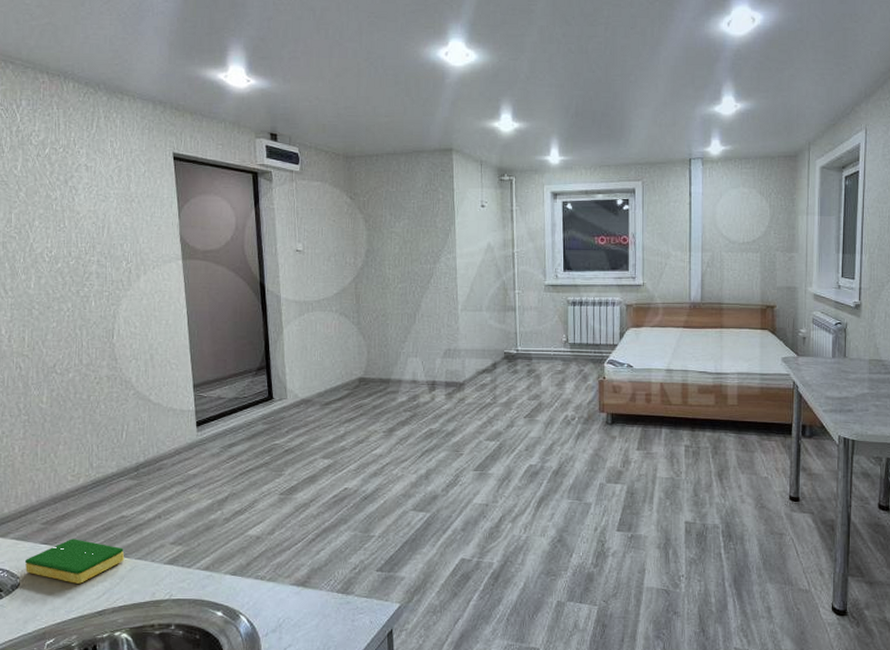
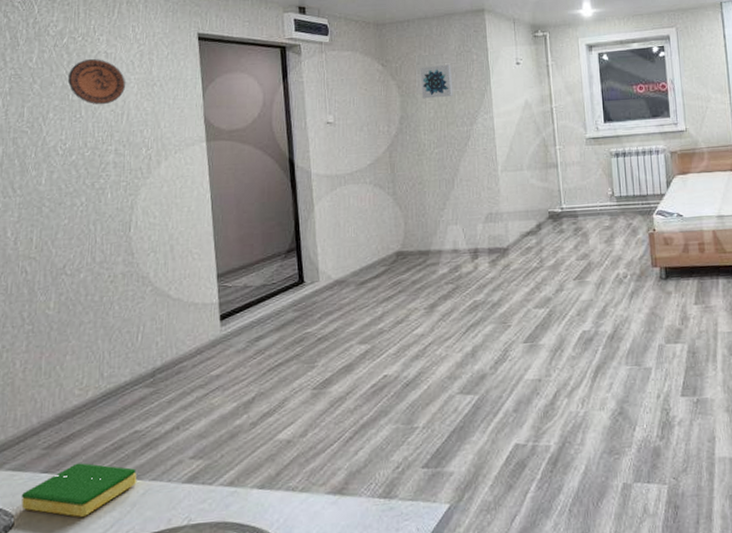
decorative plate: none [52,171,105,217] -> present [68,59,125,105]
wall art: none [387,202,418,235] -> present [420,64,453,99]

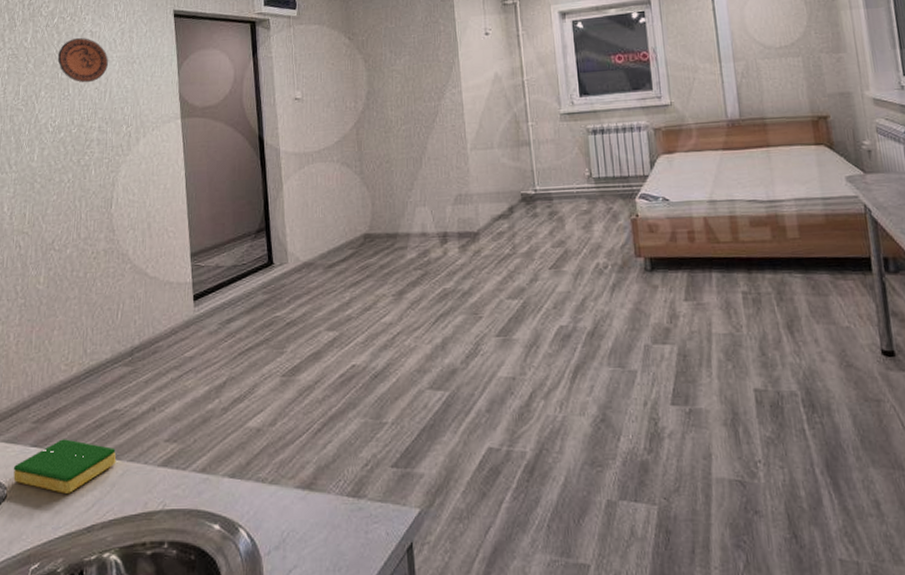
wall art: present [420,64,453,99] -> none [386,36,420,73]

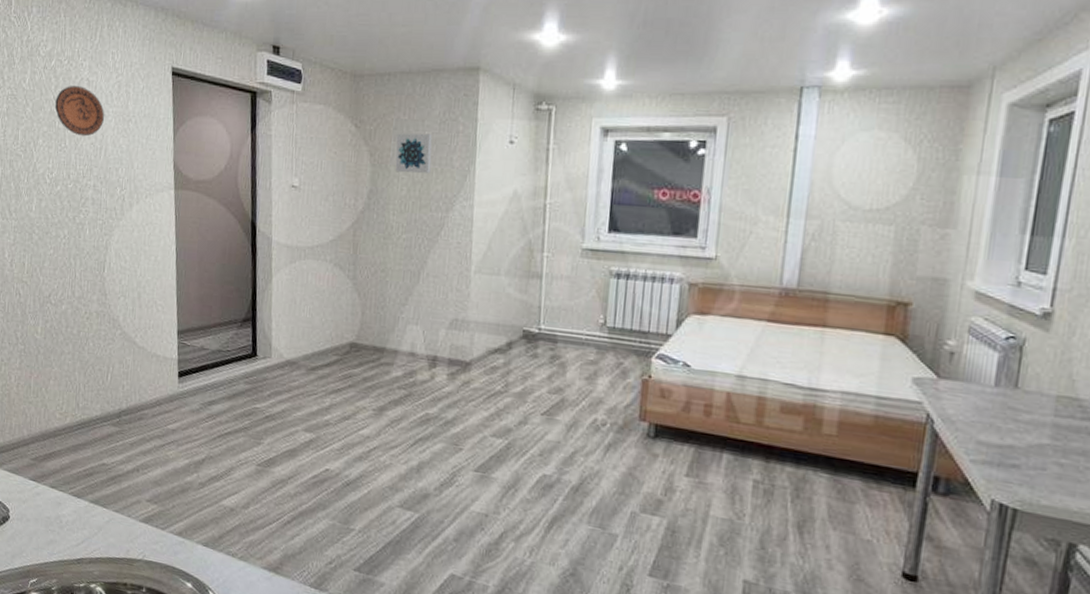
dish sponge: present [13,439,117,494] -> none [15,479,104,527]
wall art: none [386,36,420,73] -> present [395,133,433,174]

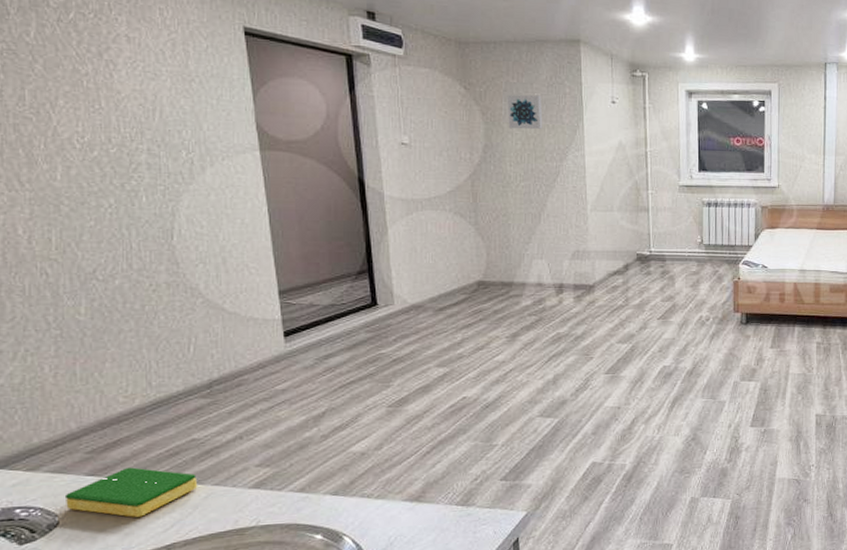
dish sponge: none [15,479,104,527] -> present [64,467,198,517]
decorative plate: present [55,86,104,137] -> none [80,42,155,97]

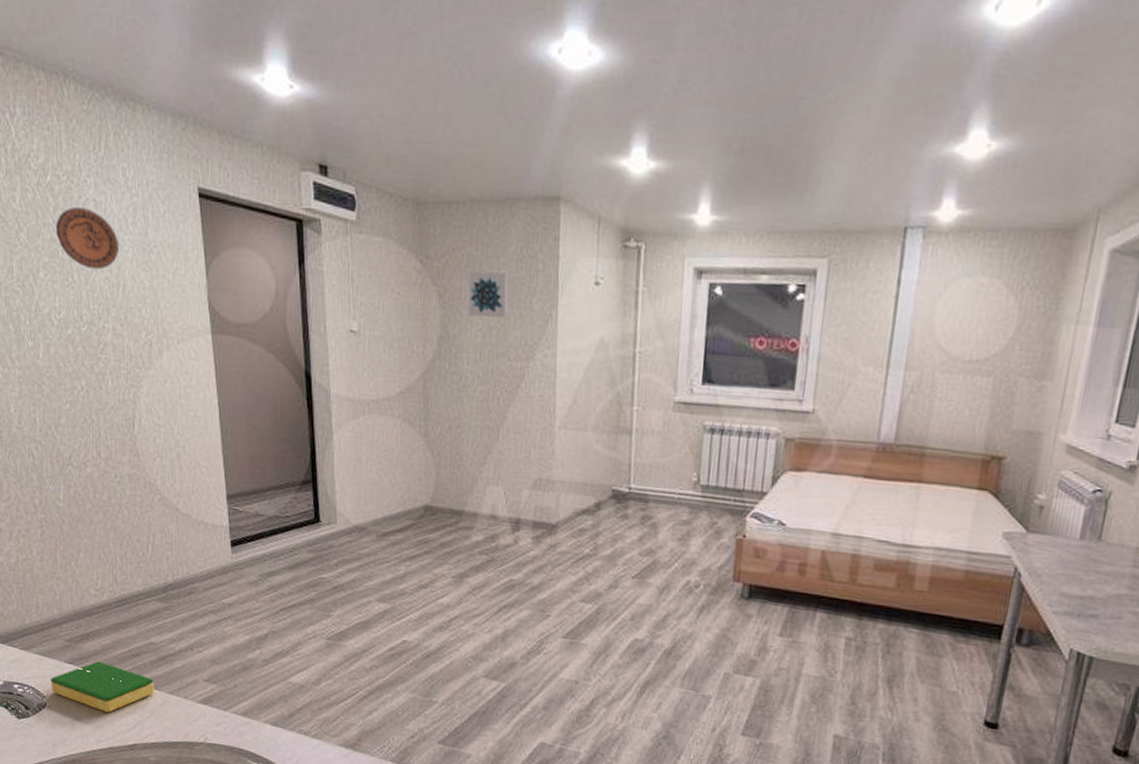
decorative plate: none [80,42,155,97] -> present [56,207,119,270]

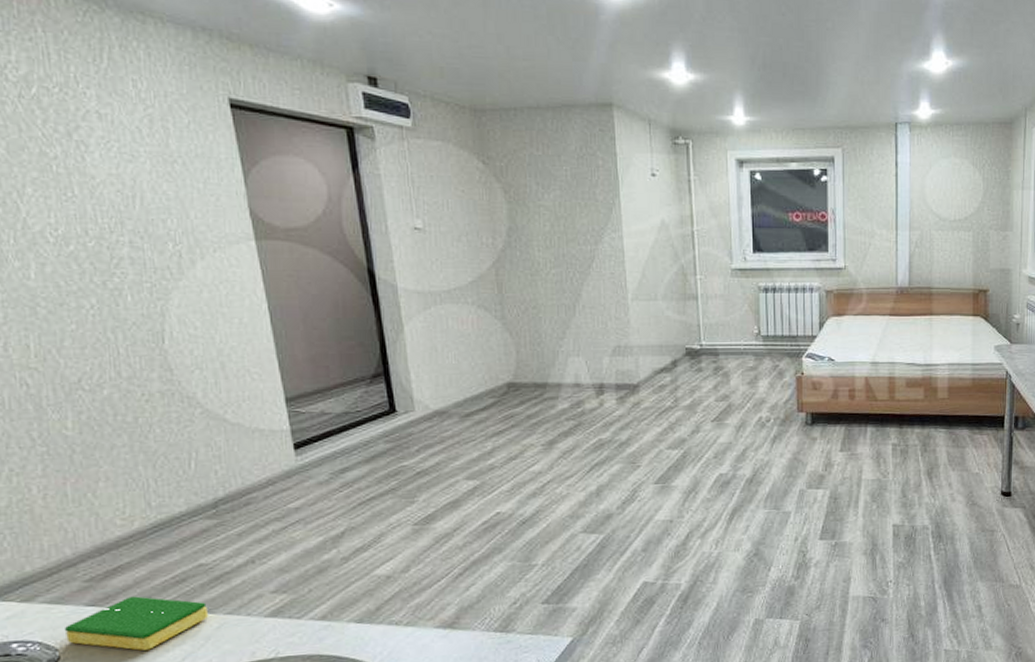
decorative plate: present [56,207,119,270] -> none [47,120,133,183]
wall art: present [467,271,509,318] -> none [531,168,574,209]

